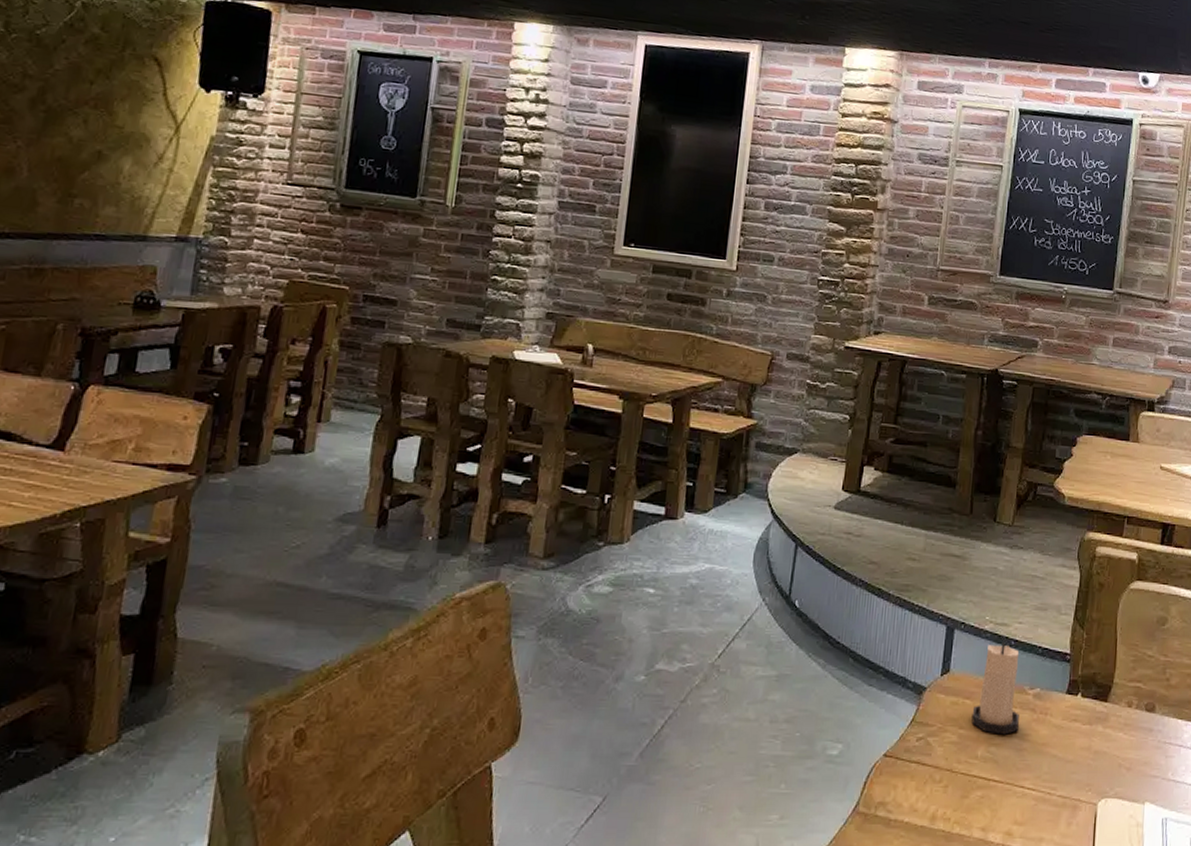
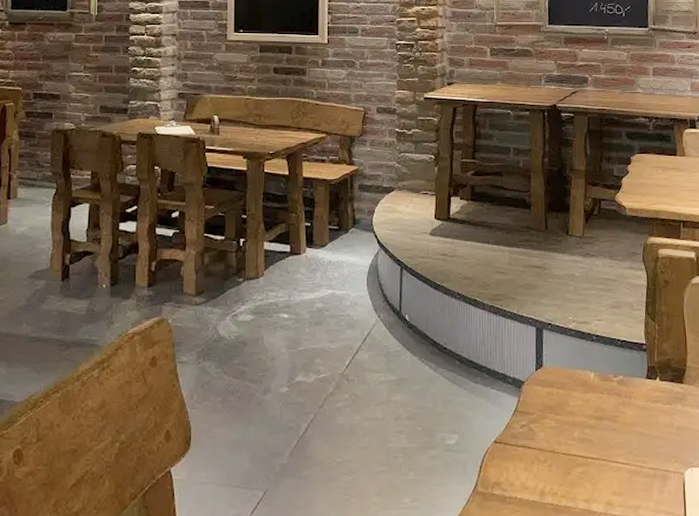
candle: present [971,641,1020,735] -> none [566,337,608,418]

